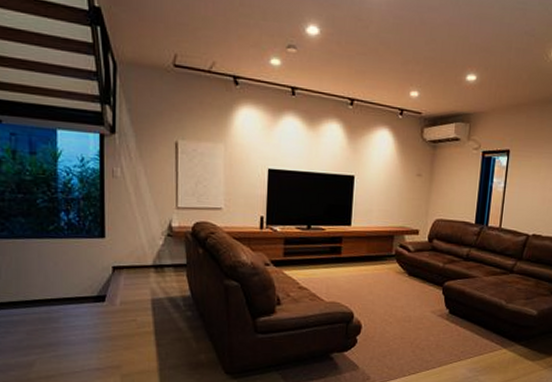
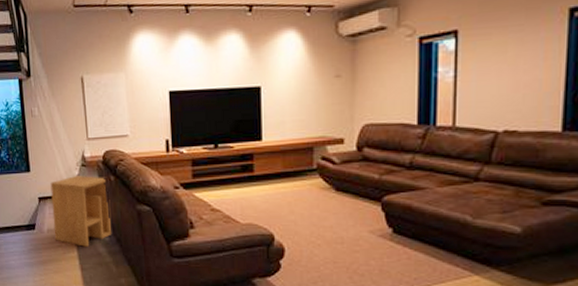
side table: none [128,245,196,321] -> present [50,175,112,247]

